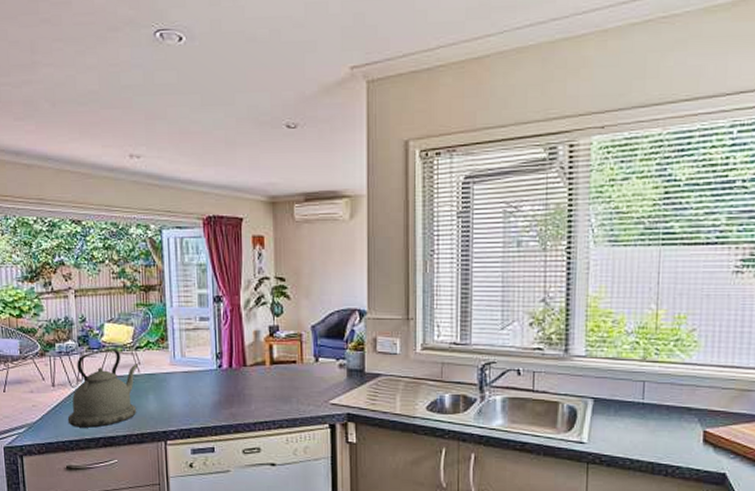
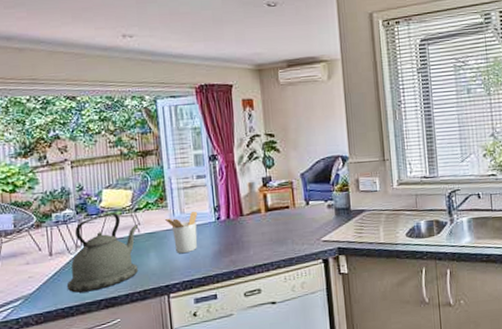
utensil holder: none [166,356,199,400] -> present [165,211,198,254]

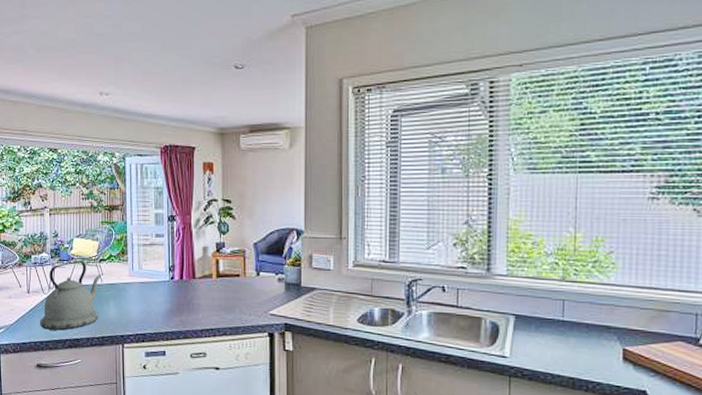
utensil holder: present [165,211,198,254] -> none [125,269,154,308]

